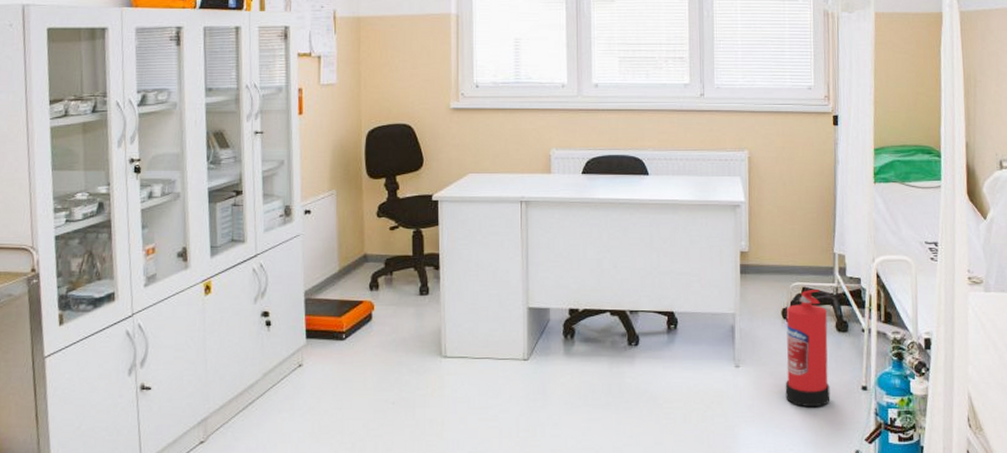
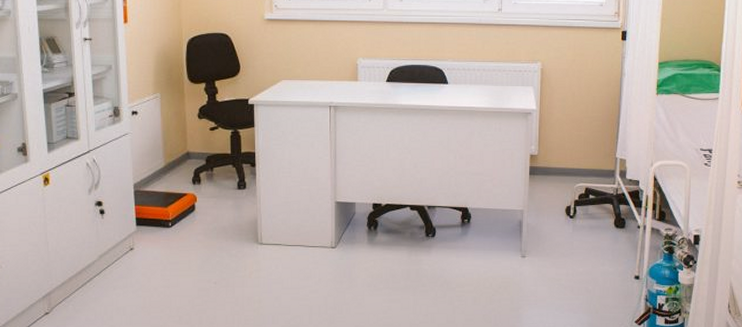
fire extinguisher: present [785,288,830,408] -> none [565,189,607,293]

